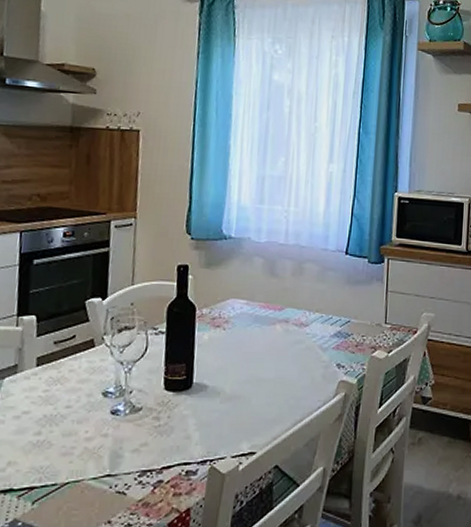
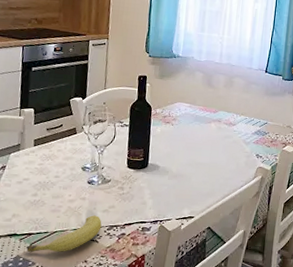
fruit: none [25,457,131,515] -> present [25,215,102,253]

